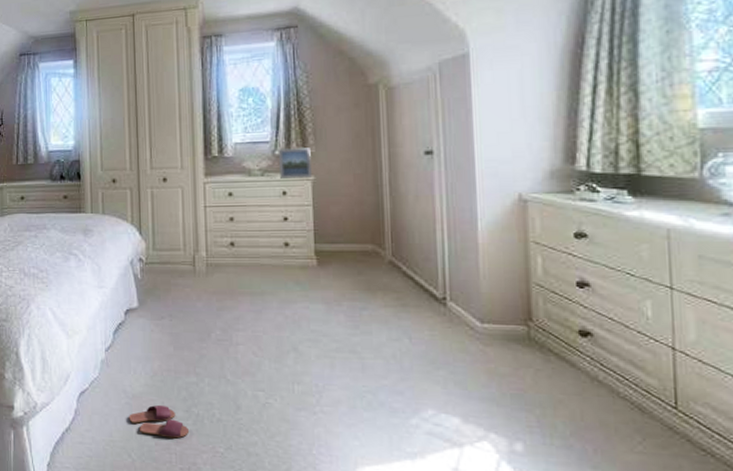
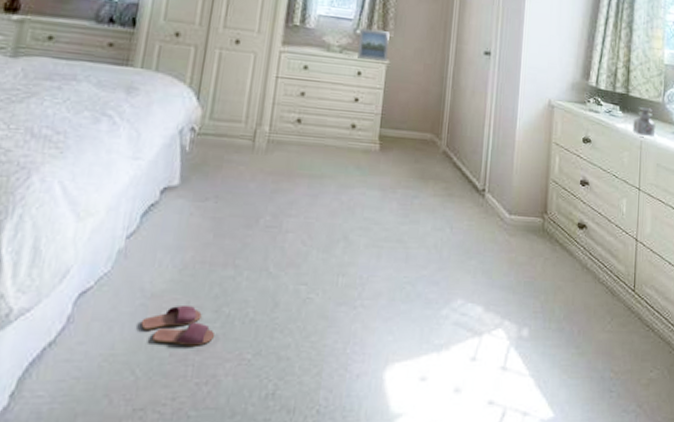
perfume bottle: none [651,186,692,224] -> present [632,106,656,138]

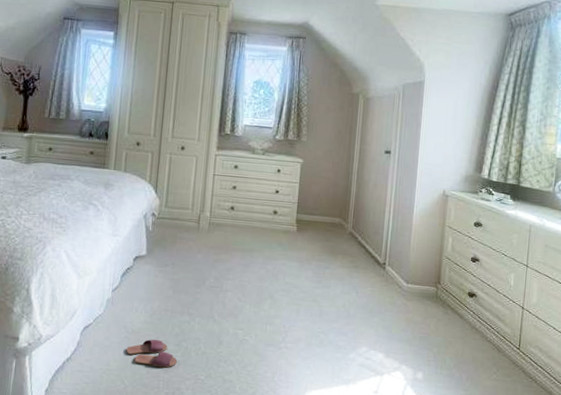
picture frame: present [357,28,390,62] -> none [277,135,303,161]
perfume bottle: present [632,106,656,138] -> none [522,195,546,222]

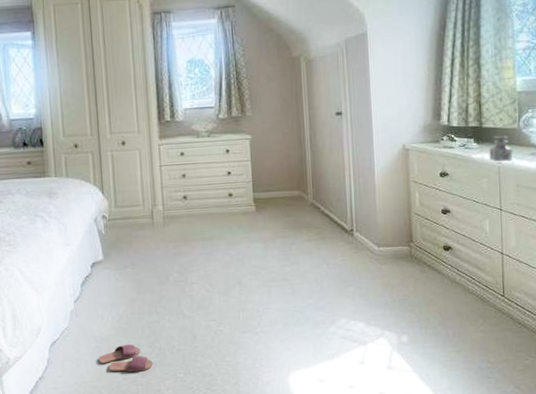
perfume bottle: none [522,195,546,222] -> present [489,134,513,162]

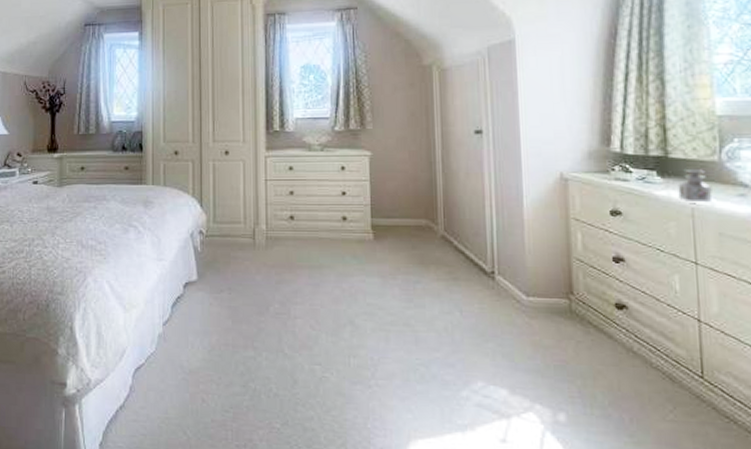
slippers: present [98,343,152,372] -> none [185,380,245,415]

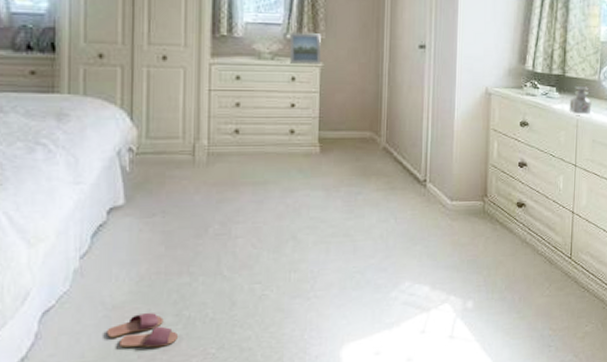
slippers: none [185,380,245,415] -> present [107,312,178,348]
picture frame: none [337,124,370,154] -> present [289,32,322,64]

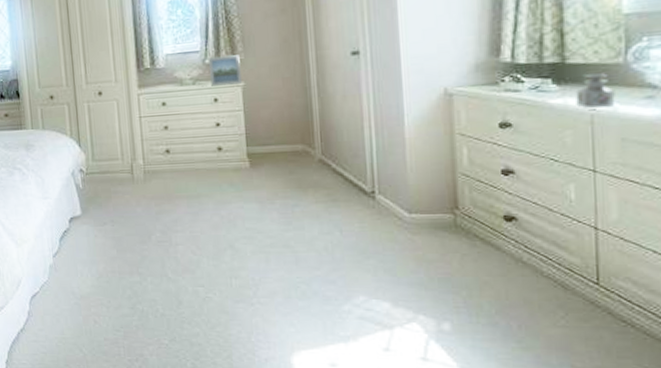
slippers: present [107,312,178,348] -> none [78,303,135,333]

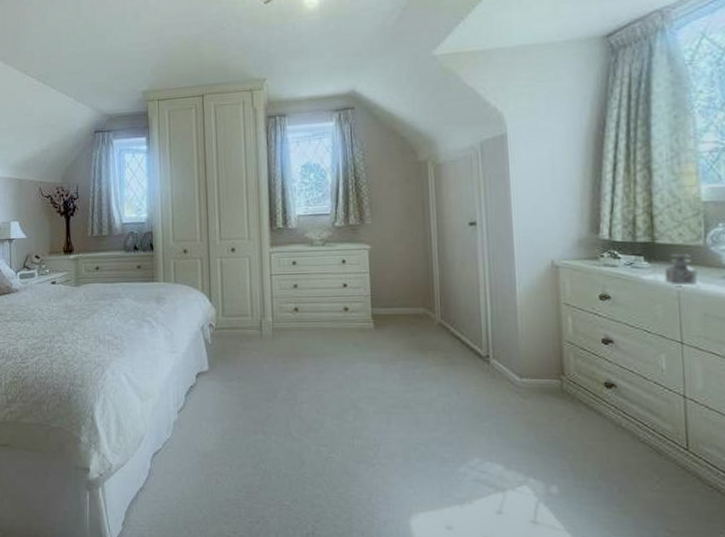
picture frame: present [208,55,243,86] -> none [337,219,370,248]

